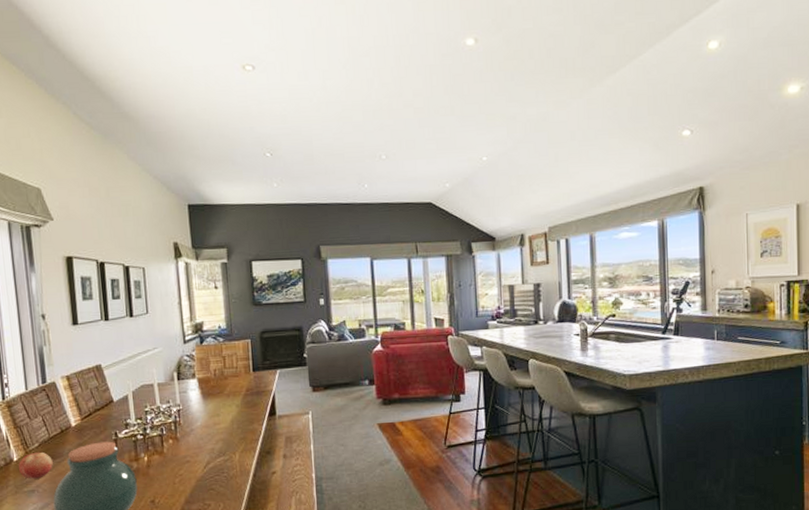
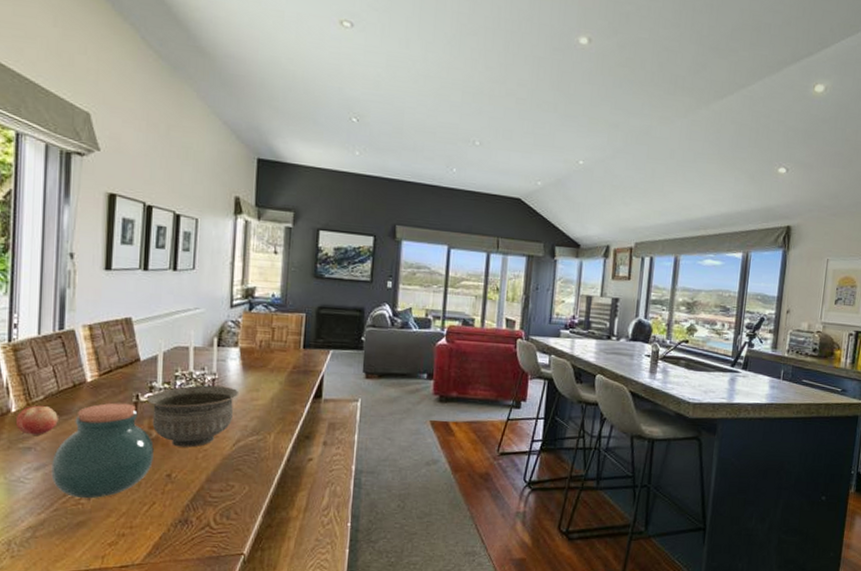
bowl: none [125,415,203,475] -> present [147,385,240,448]

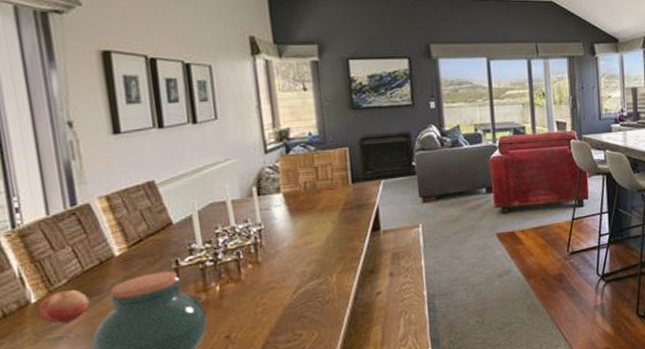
bowl: present [147,385,240,448] -> none [189,235,291,306]

